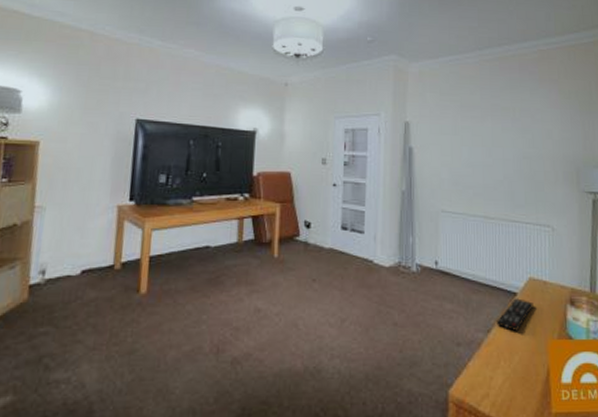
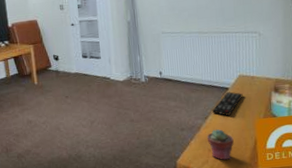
potted succulent: none [488,348,522,396] -> present [206,129,234,161]

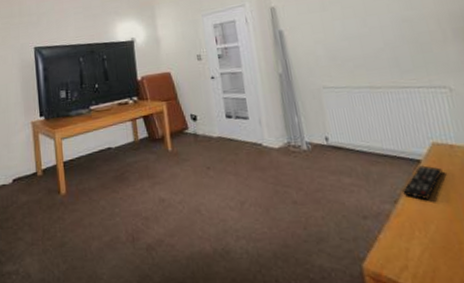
potted succulent: present [206,129,234,161] -> none [400,217,442,267]

